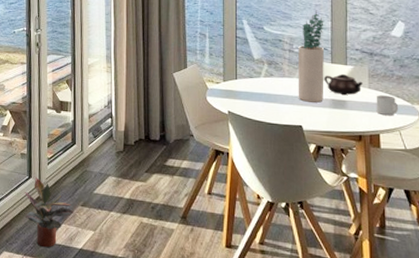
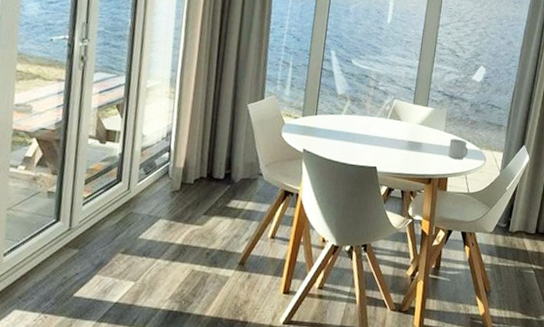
potted plant: present [25,177,74,248] -> none [46,220,112,303]
vase: present [297,10,324,103] -> none [376,47,413,144]
teapot: present [324,74,363,96] -> none [404,115,440,138]

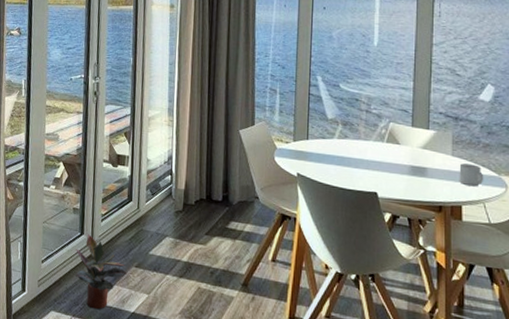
potted plant: none [46,220,112,303] -> present [75,234,128,310]

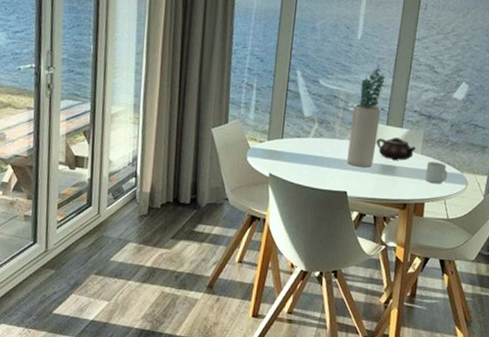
potted plant: present [75,234,128,310] -> none [27,242,87,320]
vase: none [374,68,406,169] -> present [346,64,386,168]
teapot: none [403,139,445,162] -> present [376,137,416,161]

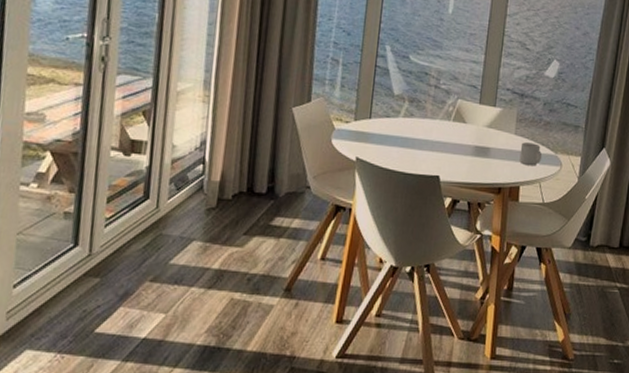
vase: present [346,64,386,168] -> none [438,40,478,150]
teapot: present [376,137,416,161] -> none [469,117,509,142]

